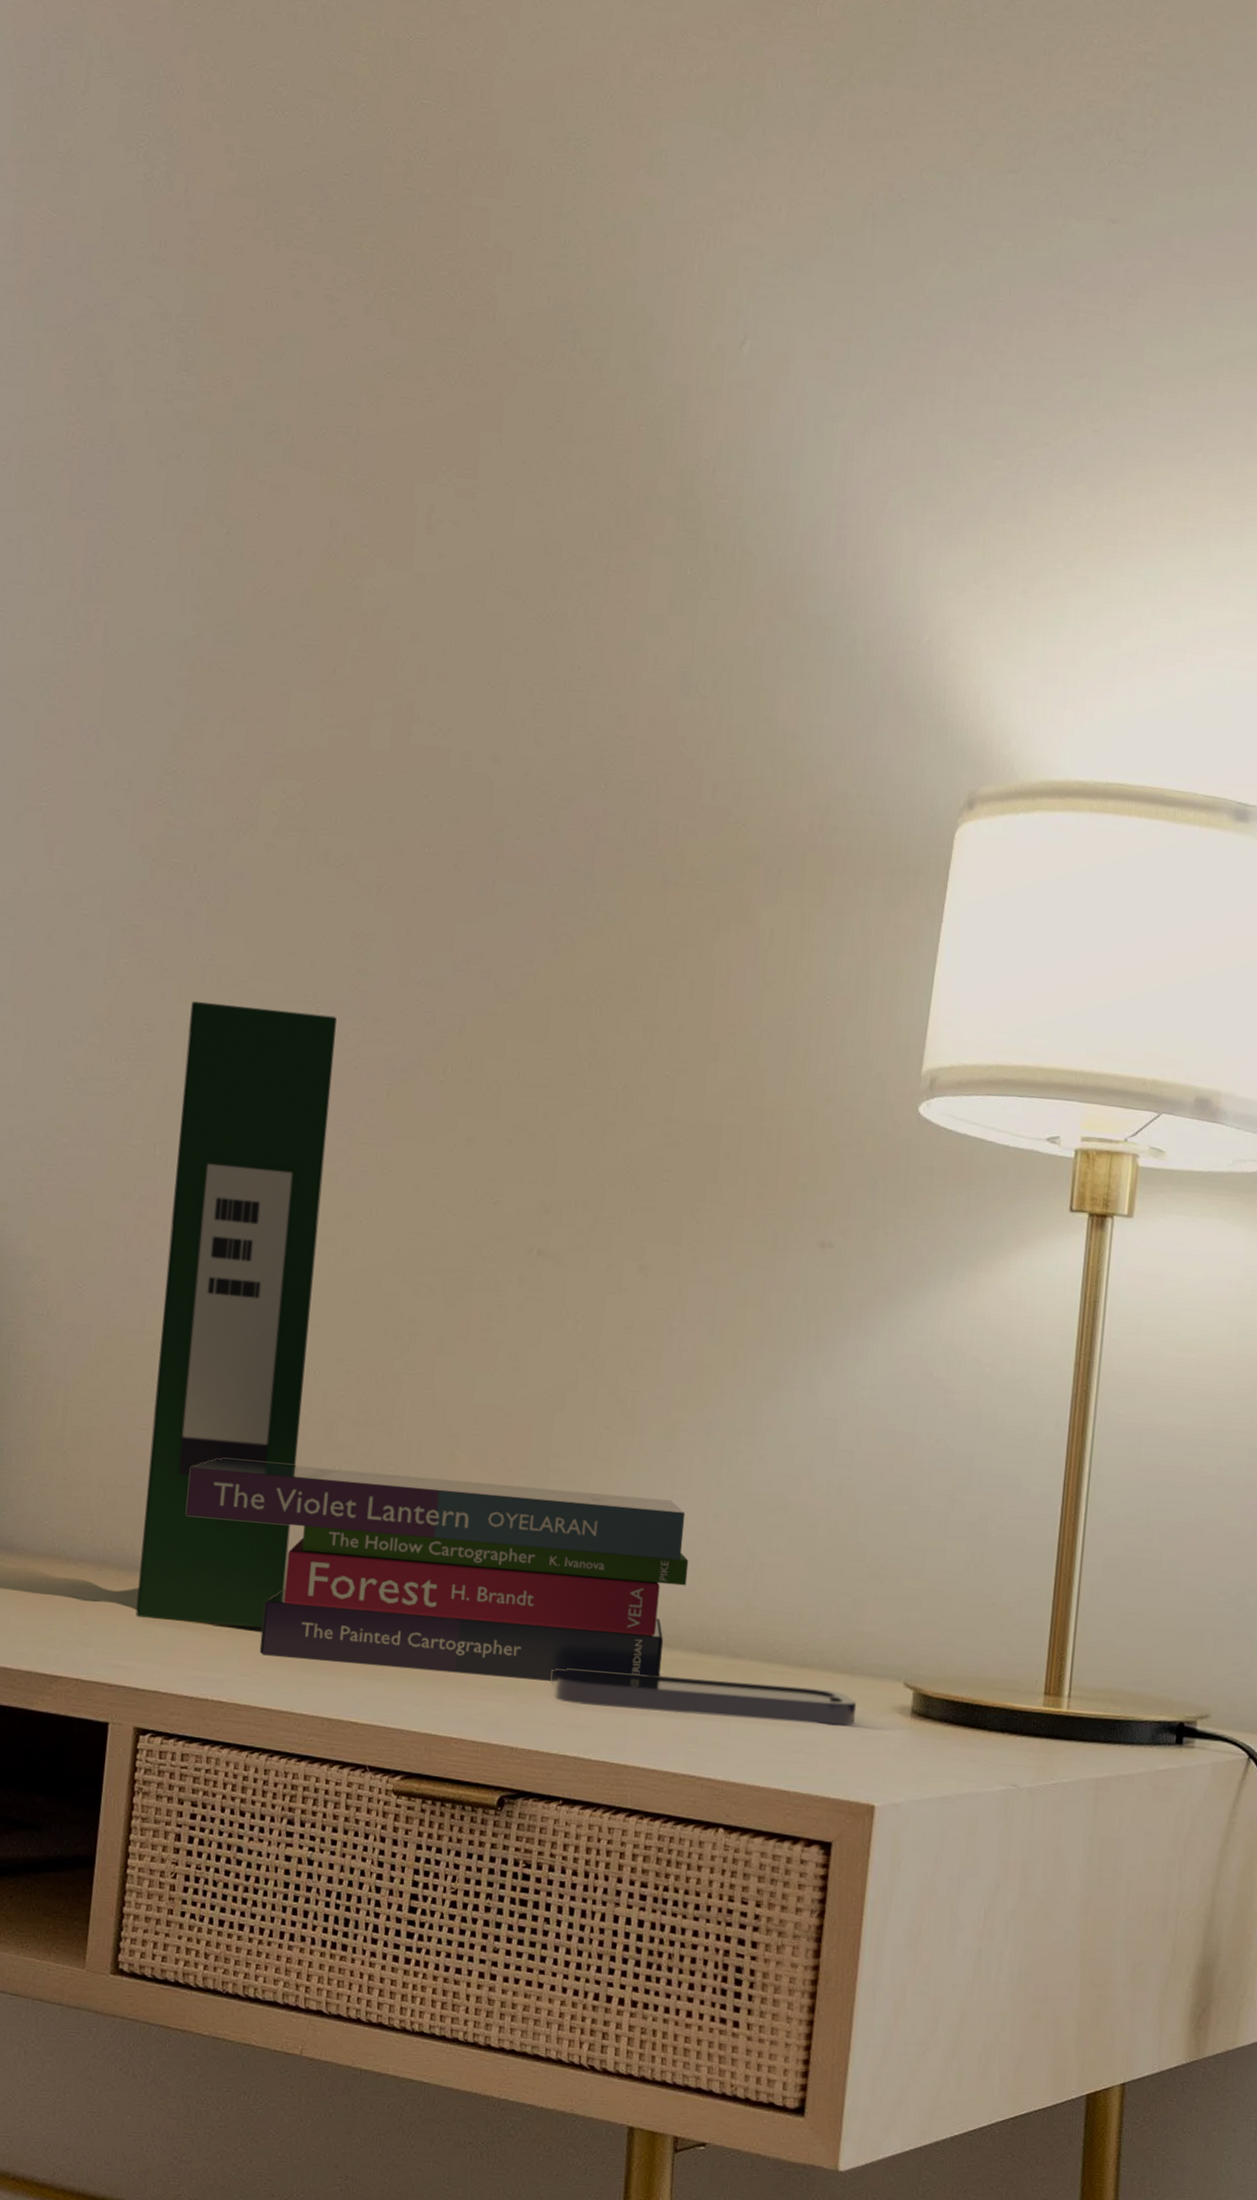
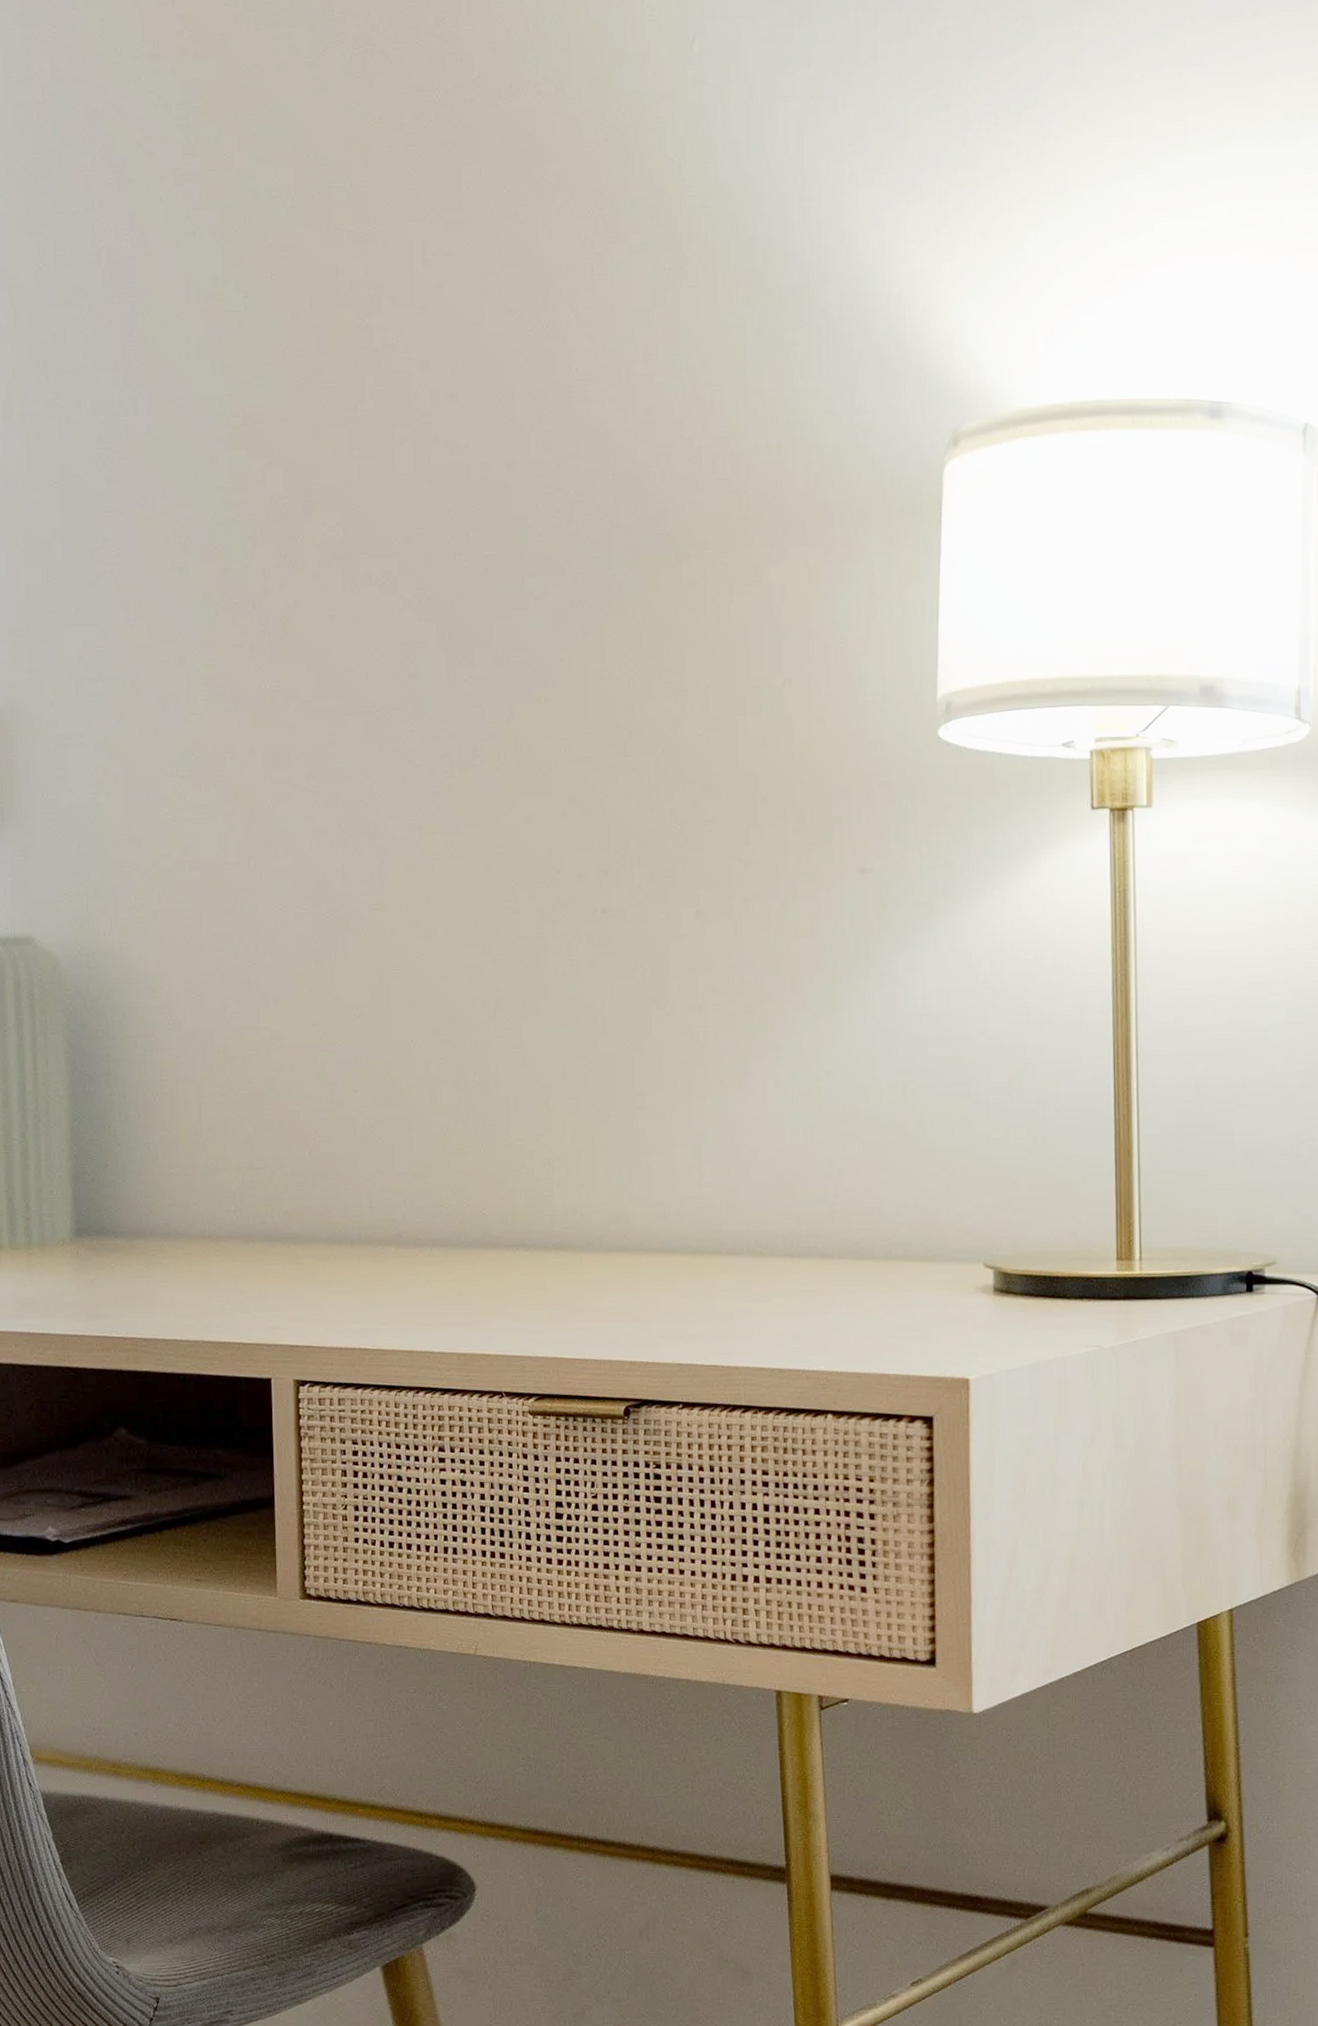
binder: present [135,1001,337,1628] -> none [265,721,411,1282]
books: present [185,1458,689,1681] -> none [314,1122,773,1304]
mobile phone: present [549,1668,857,1726] -> none [658,1278,943,1316]

